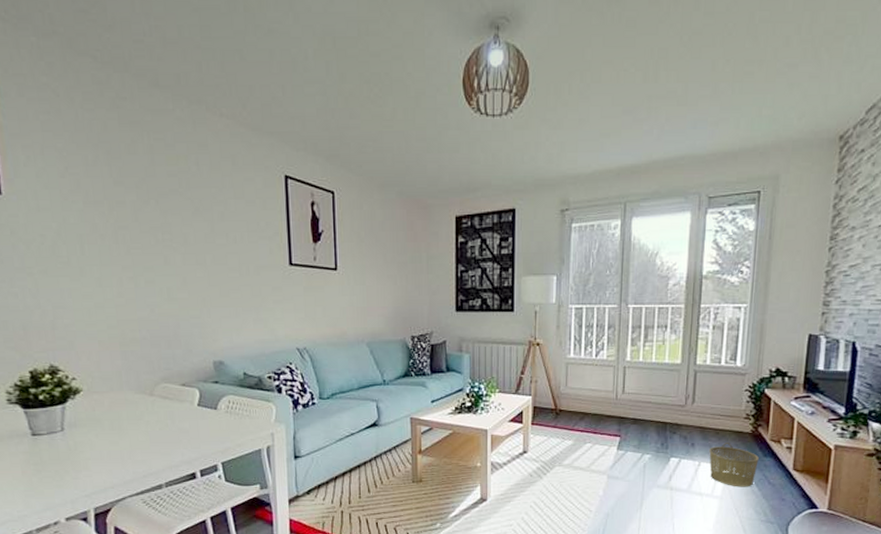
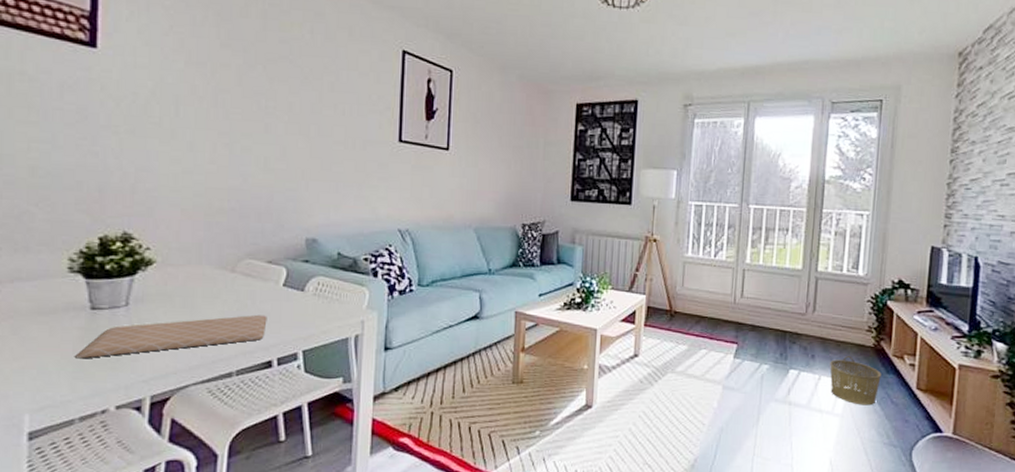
placemat: none [24,432,187,479] -> present [75,314,267,359]

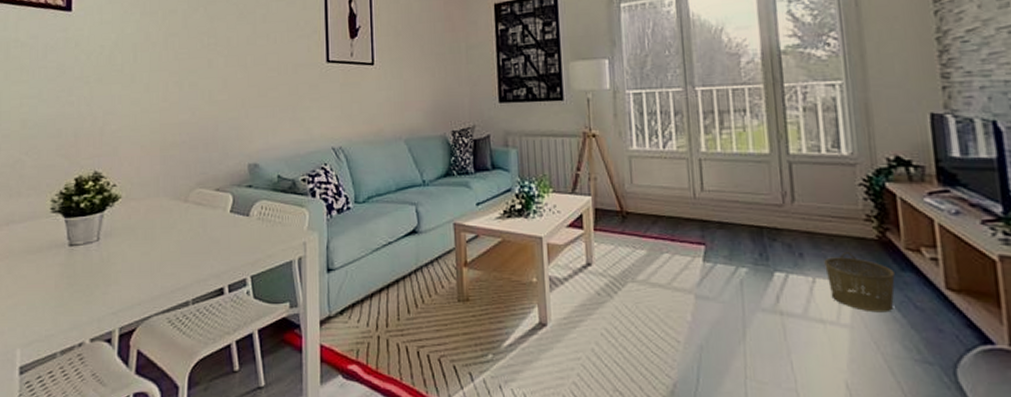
placemat: present [75,314,267,359] -> none [57,242,218,294]

